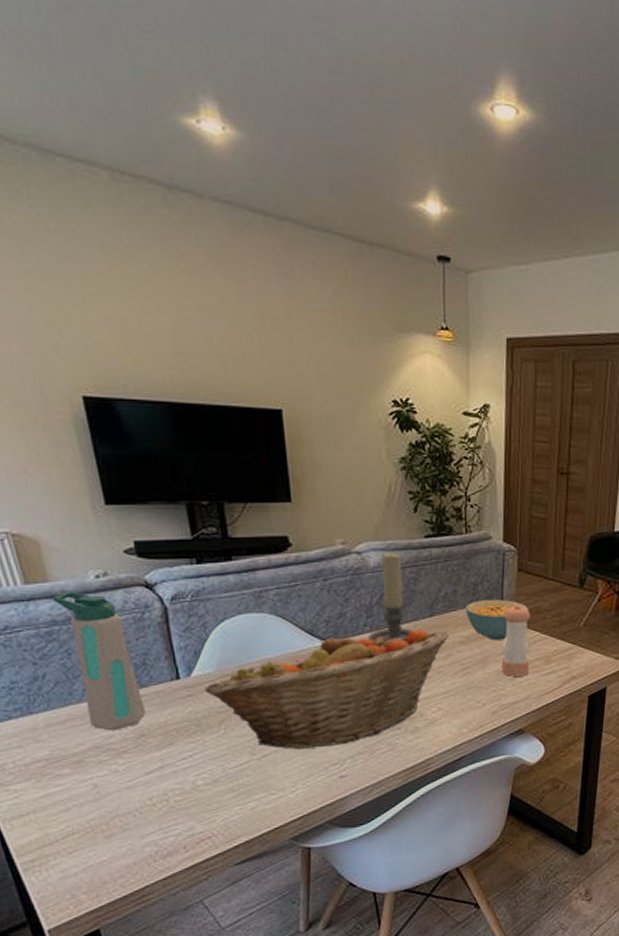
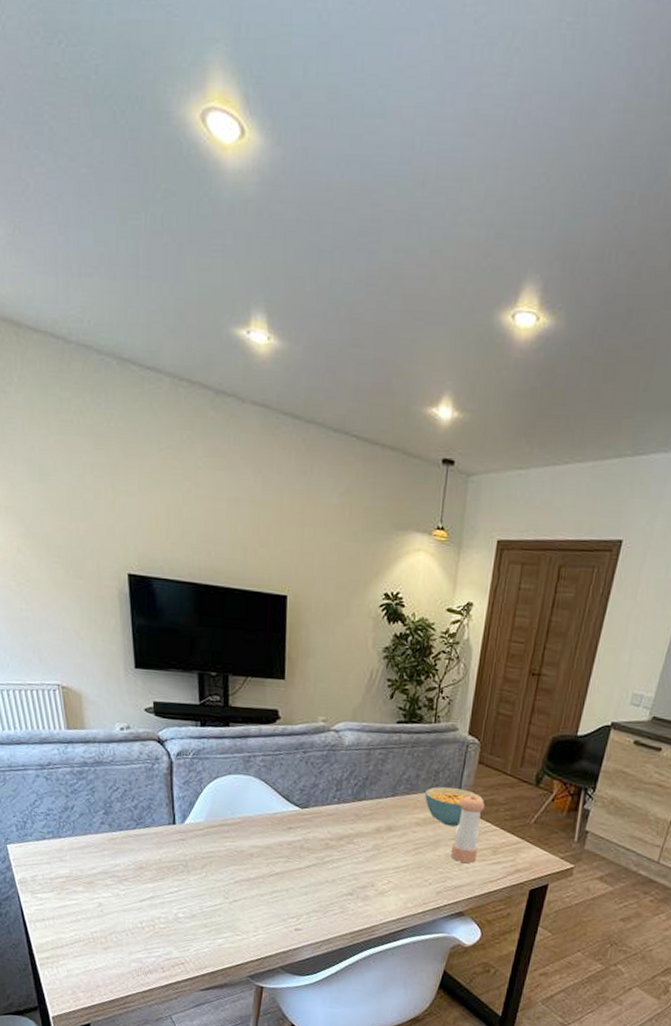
water bottle: present [52,591,145,731] -> none [86,738,145,861]
fruit basket: present [204,628,449,749] -> none [194,801,407,902]
candle holder: present [368,552,412,643] -> none [335,733,374,814]

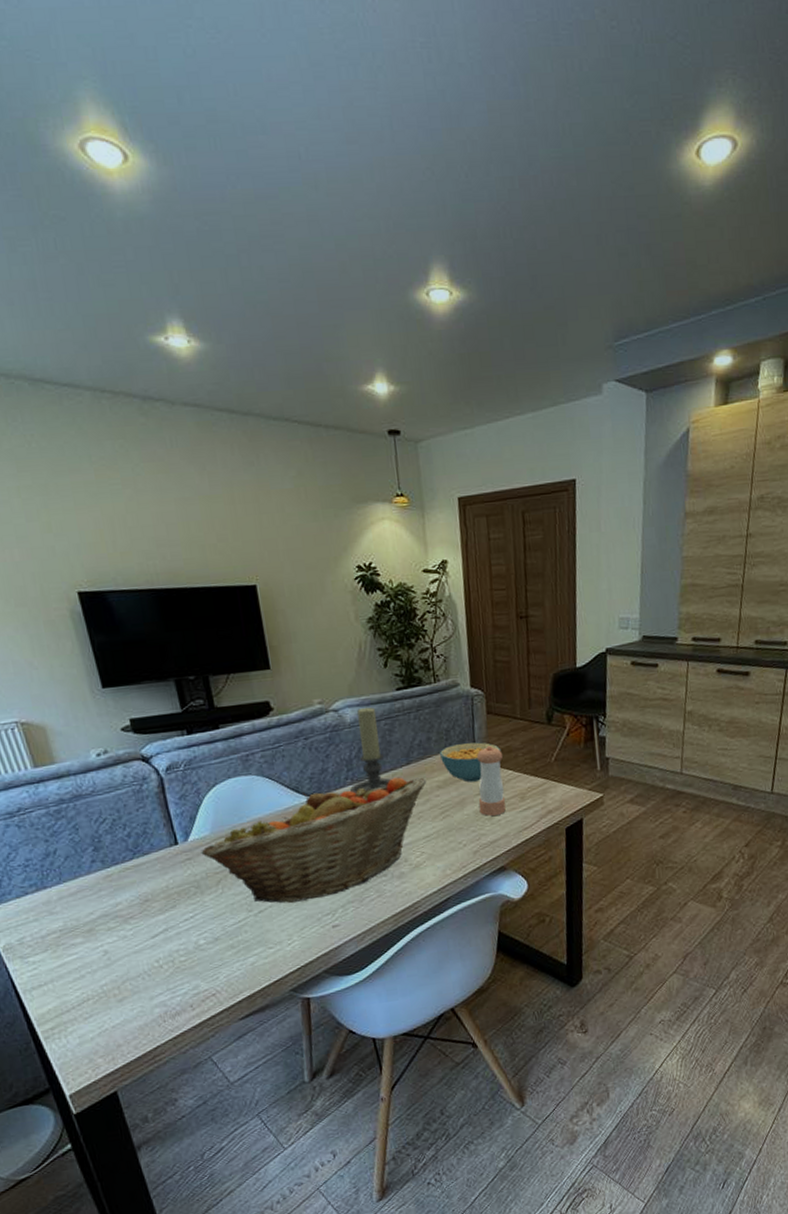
fruit basket: none [194,801,407,902] -> present [201,777,427,903]
candle holder: none [335,733,374,814] -> present [350,707,391,795]

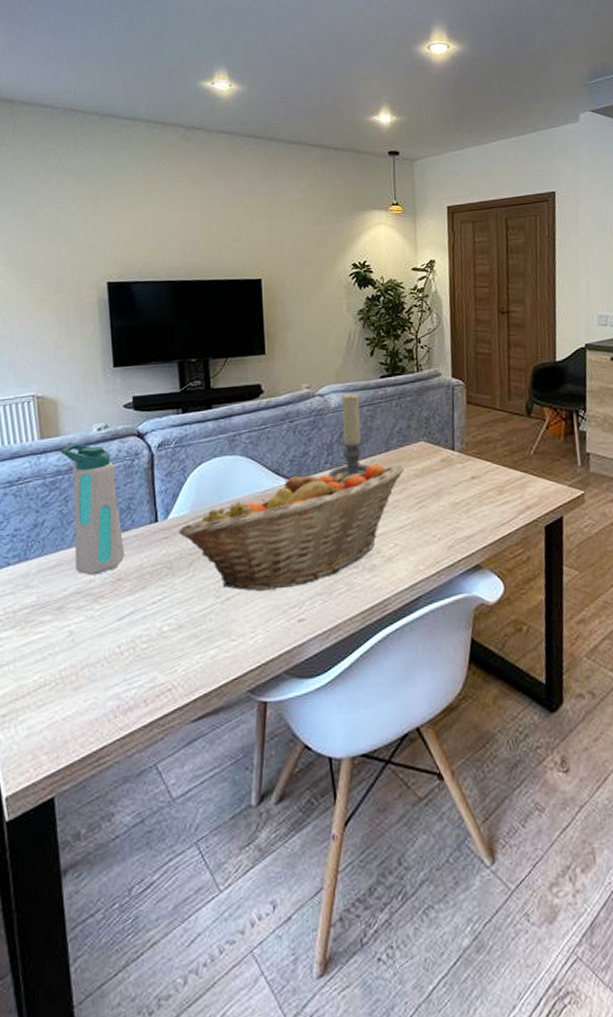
water bottle: none [59,770,148,899] -> present [60,443,124,576]
cereal bowl: present [440,742,501,783] -> none [419,432,480,472]
pepper shaker: present [477,745,506,816] -> none [455,435,483,509]

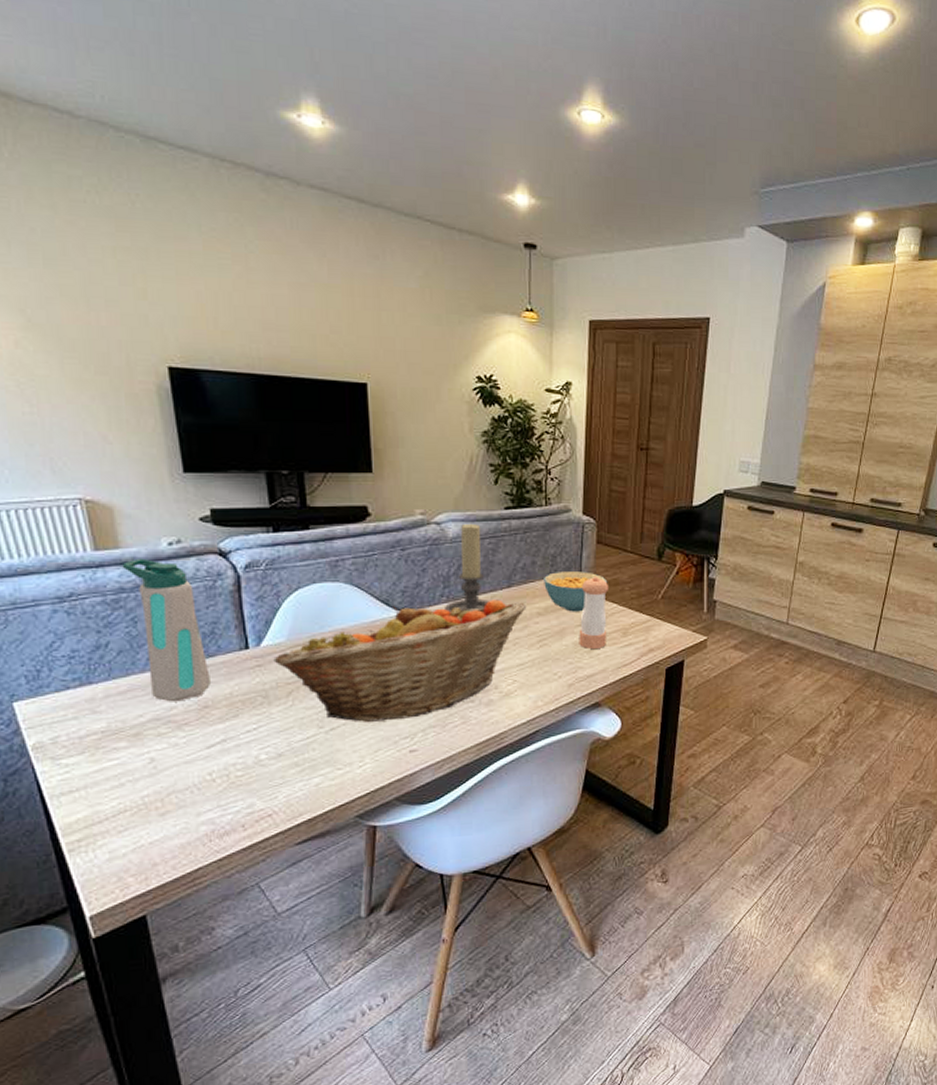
cereal bowl: none [419,432,480,472] -> present [544,572,608,612]
pepper shaker: none [455,435,483,509] -> present [579,576,609,649]

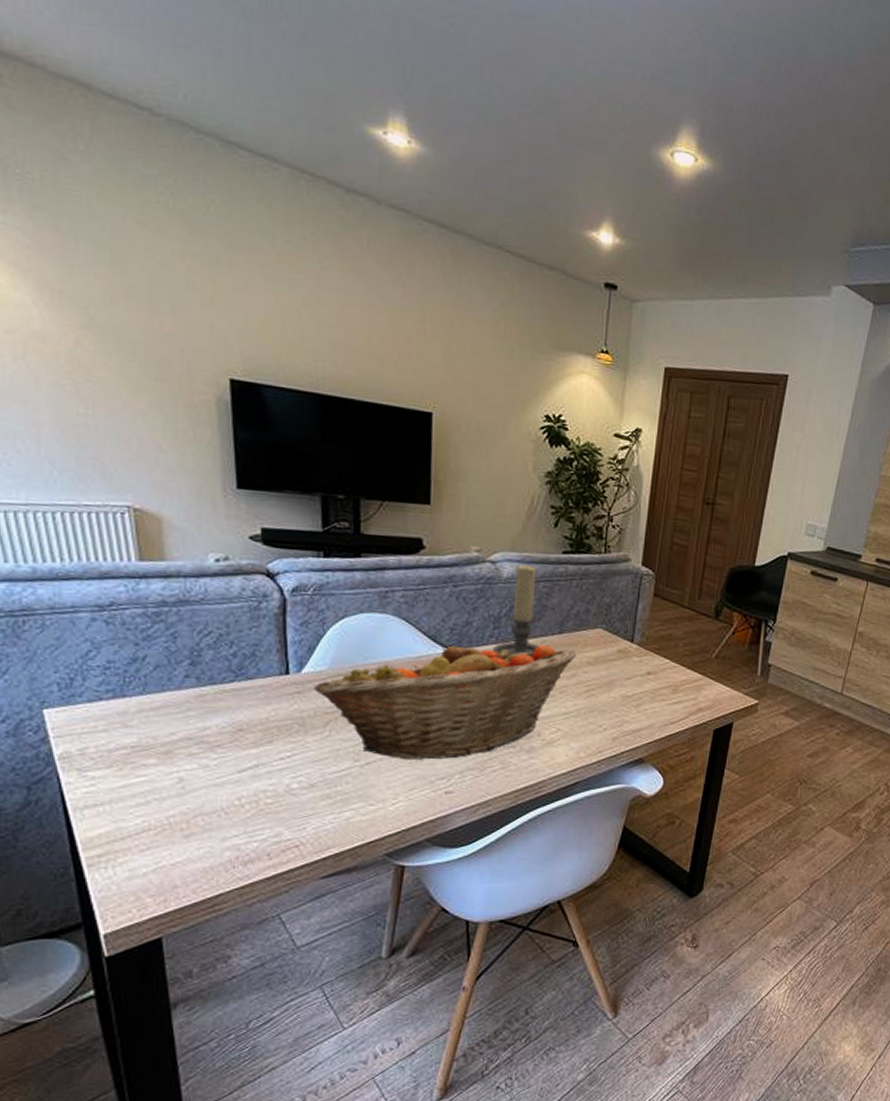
water bottle: present [122,558,210,702] -> none [166,572,247,723]
cereal bowl: present [544,572,608,612] -> none [596,622,662,665]
pepper shaker: present [579,576,609,649] -> none [627,629,663,704]

